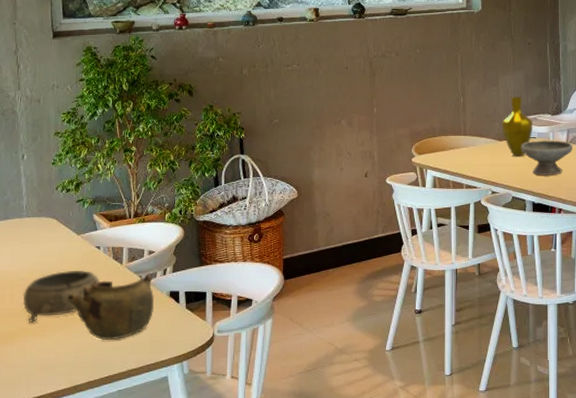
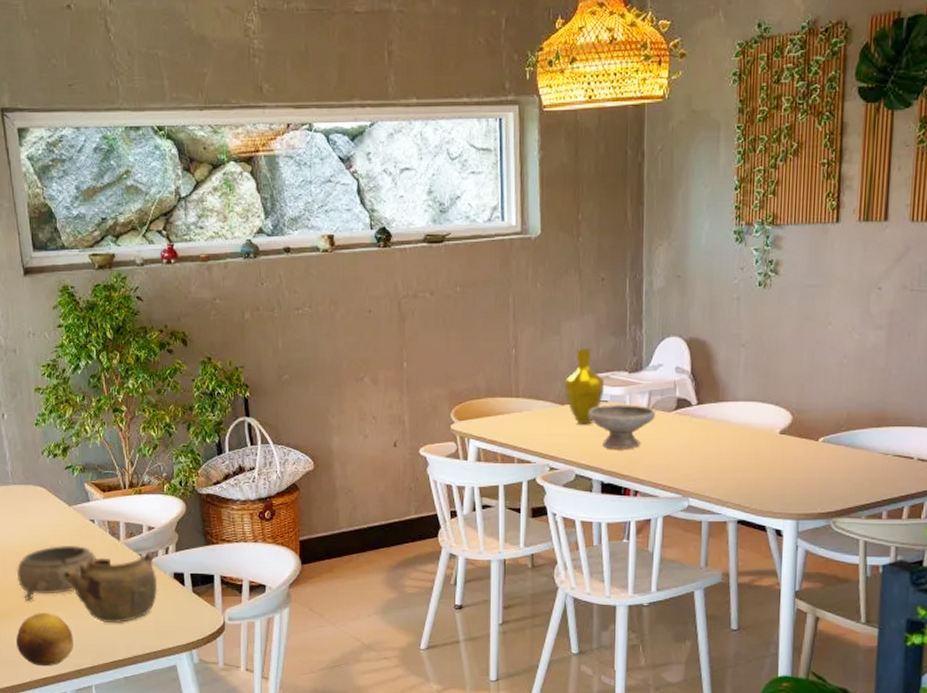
fruit: none [17,332,72,385] -> present [16,612,74,667]

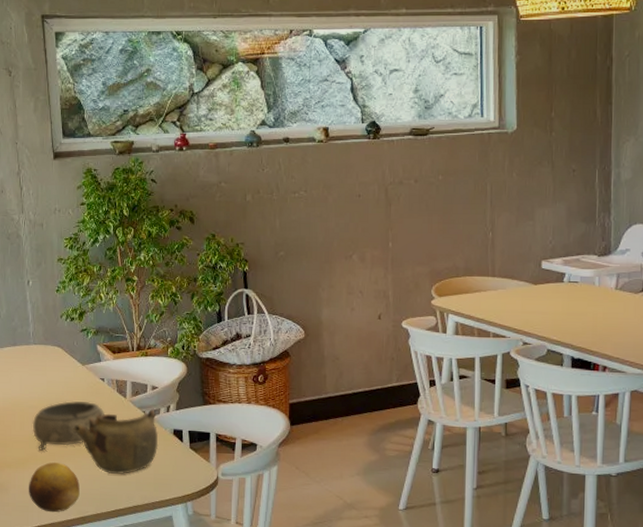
vase: present [564,349,604,425] -> none [537,233,575,304]
bowl: present [588,405,655,449] -> none [560,285,623,327]

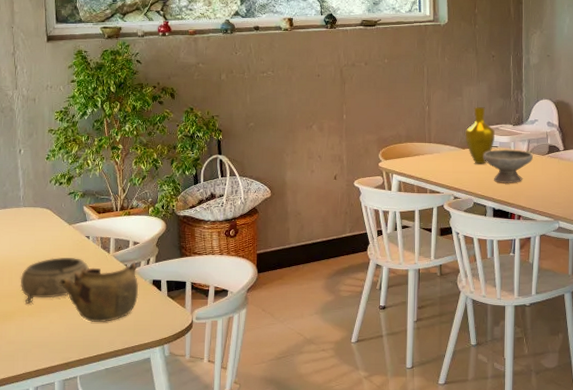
fruit: present [29,461,80,513] -> none [15,313,64,360]
vase: none [537,233,575,304] -> present [465,107,495,164]
bowl: none [560,285,623,327] -> present [483,149,533,183]

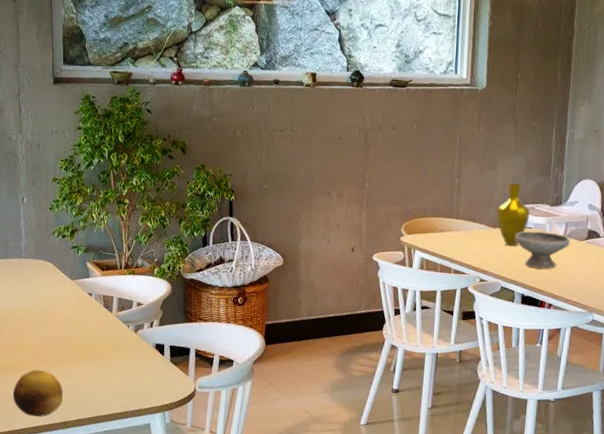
fruit: none [15,313,64,360] -> present [13,369,63,417]
decorative bowl: present [20,258,90,304] -> none [20,313,92,358]
teapot: present [58,263,139,322] -> none [58,324,141,383]

